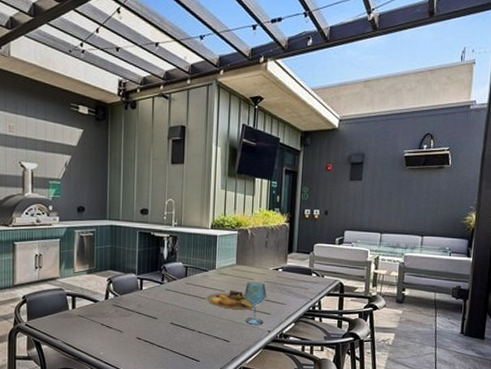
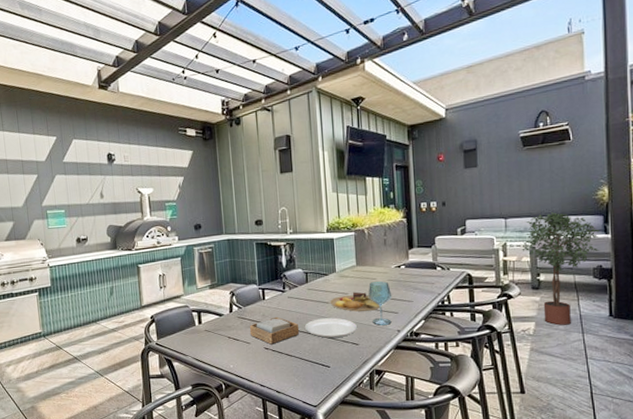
napkin holder: none [123,308,174,335] -> present [249,316,300,345]
plate: none [178,313,230,334] -> present [304,317,357,339]
potted tree: none [392,232,463,339] -> present [522,212,600,326]

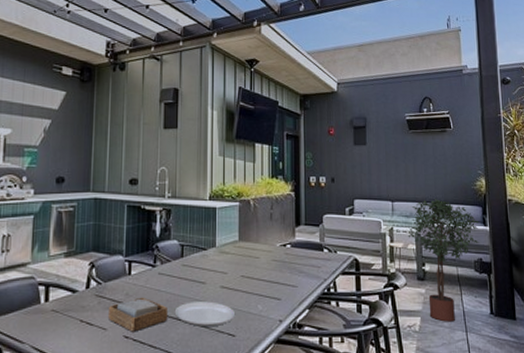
platter: present [330,291,384,312] -> none [206,271,267,295]
wine glass: present [368,281,392,325] -> none [249,260,276,313]

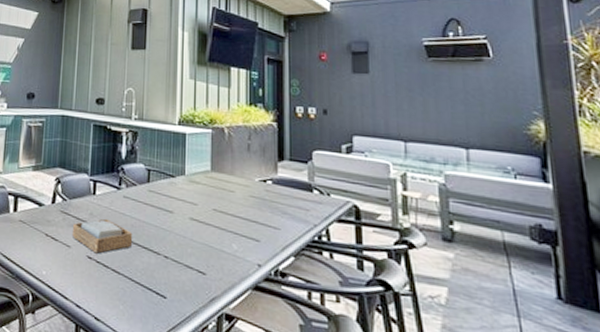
plate: present [174,301,235,327] -> none [139,230,205,261]
potted tree: present [408,199,480,322] -> none [427,143,537,301]

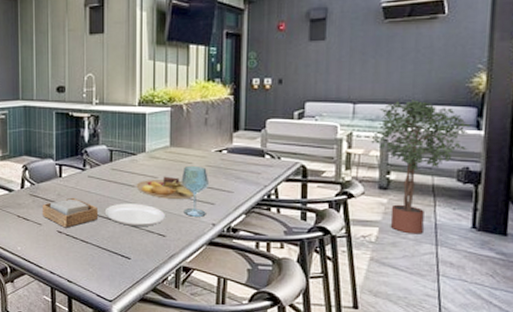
plate: none [139,230,205,261] -> present [104,203,165,227]
platter: none [174,203,243,233] -> present [136,176,199,199]
wine glass: none [223,194,254,255] -> present [181,165,210,217]
potted tree: none [427,143,537,301] -> present [371,100,470,234]

